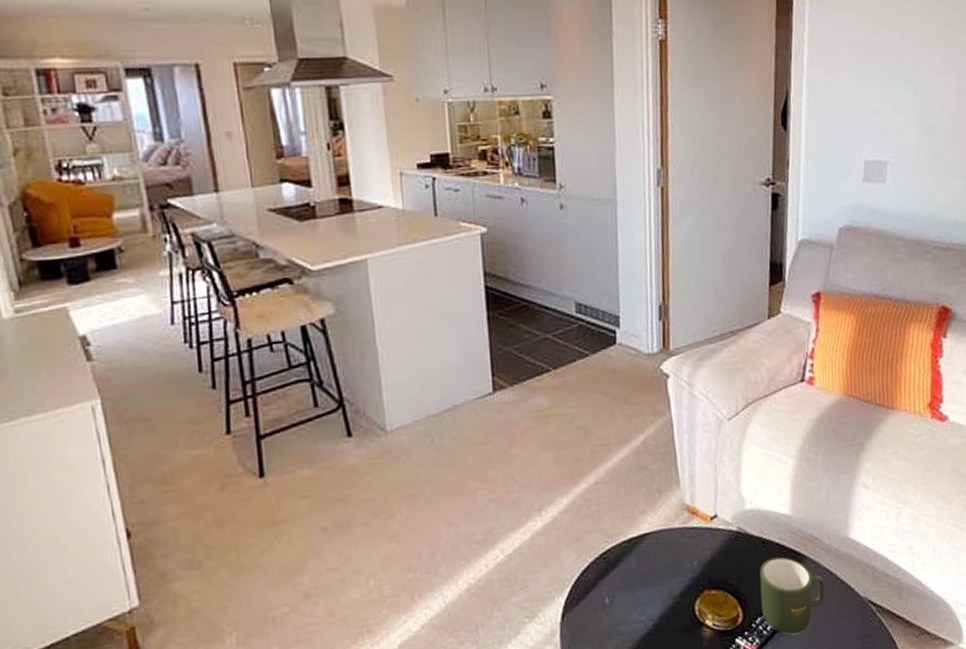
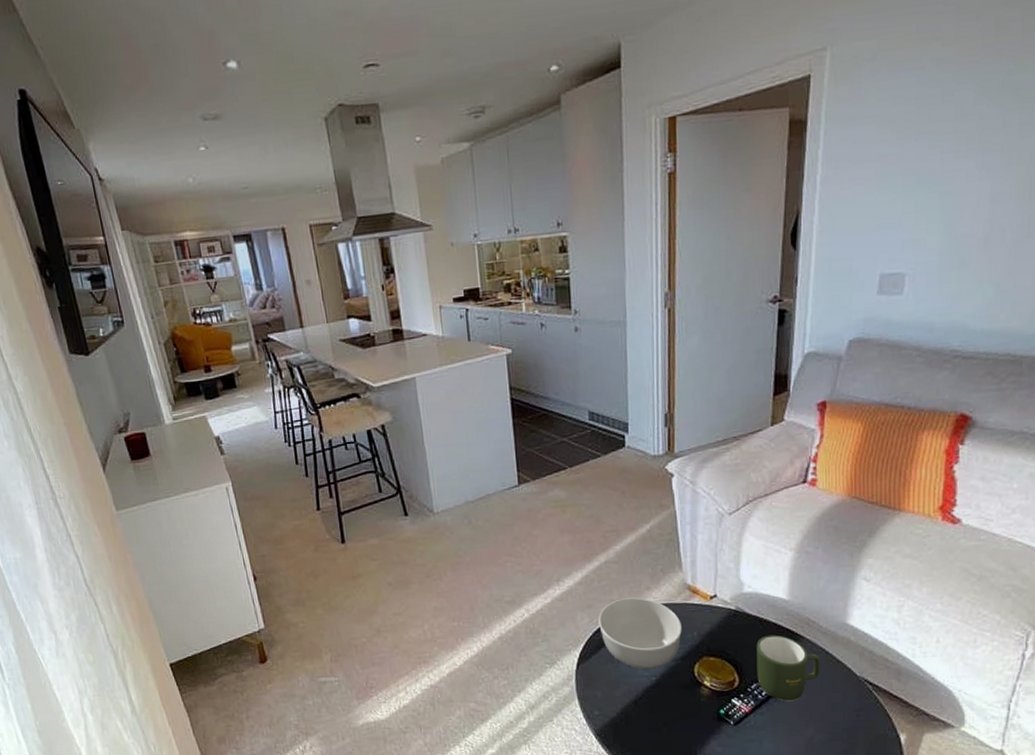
bowl: none [587,524,681,614] -> present [598,597,682,670]

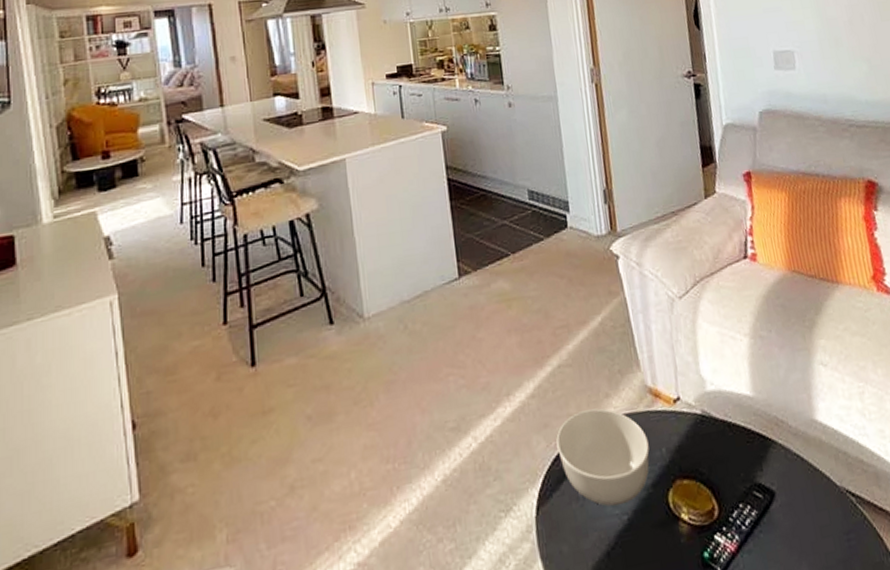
mug: present [756,634,820,702] -> none [729,442,801,531]

